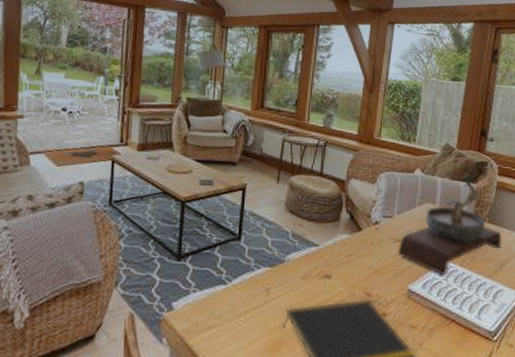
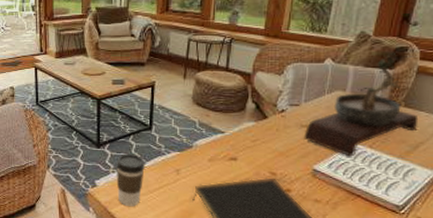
coffee cup: none [197,268,231,336] -> present [115,153,145,206]

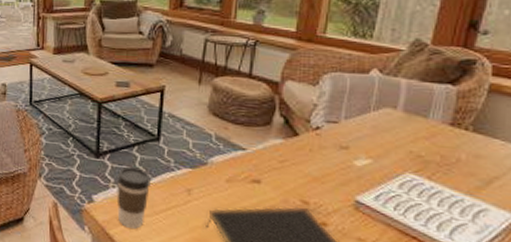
bonsai tree: present [303,53,419,157] -> none [343,66,492,189]

